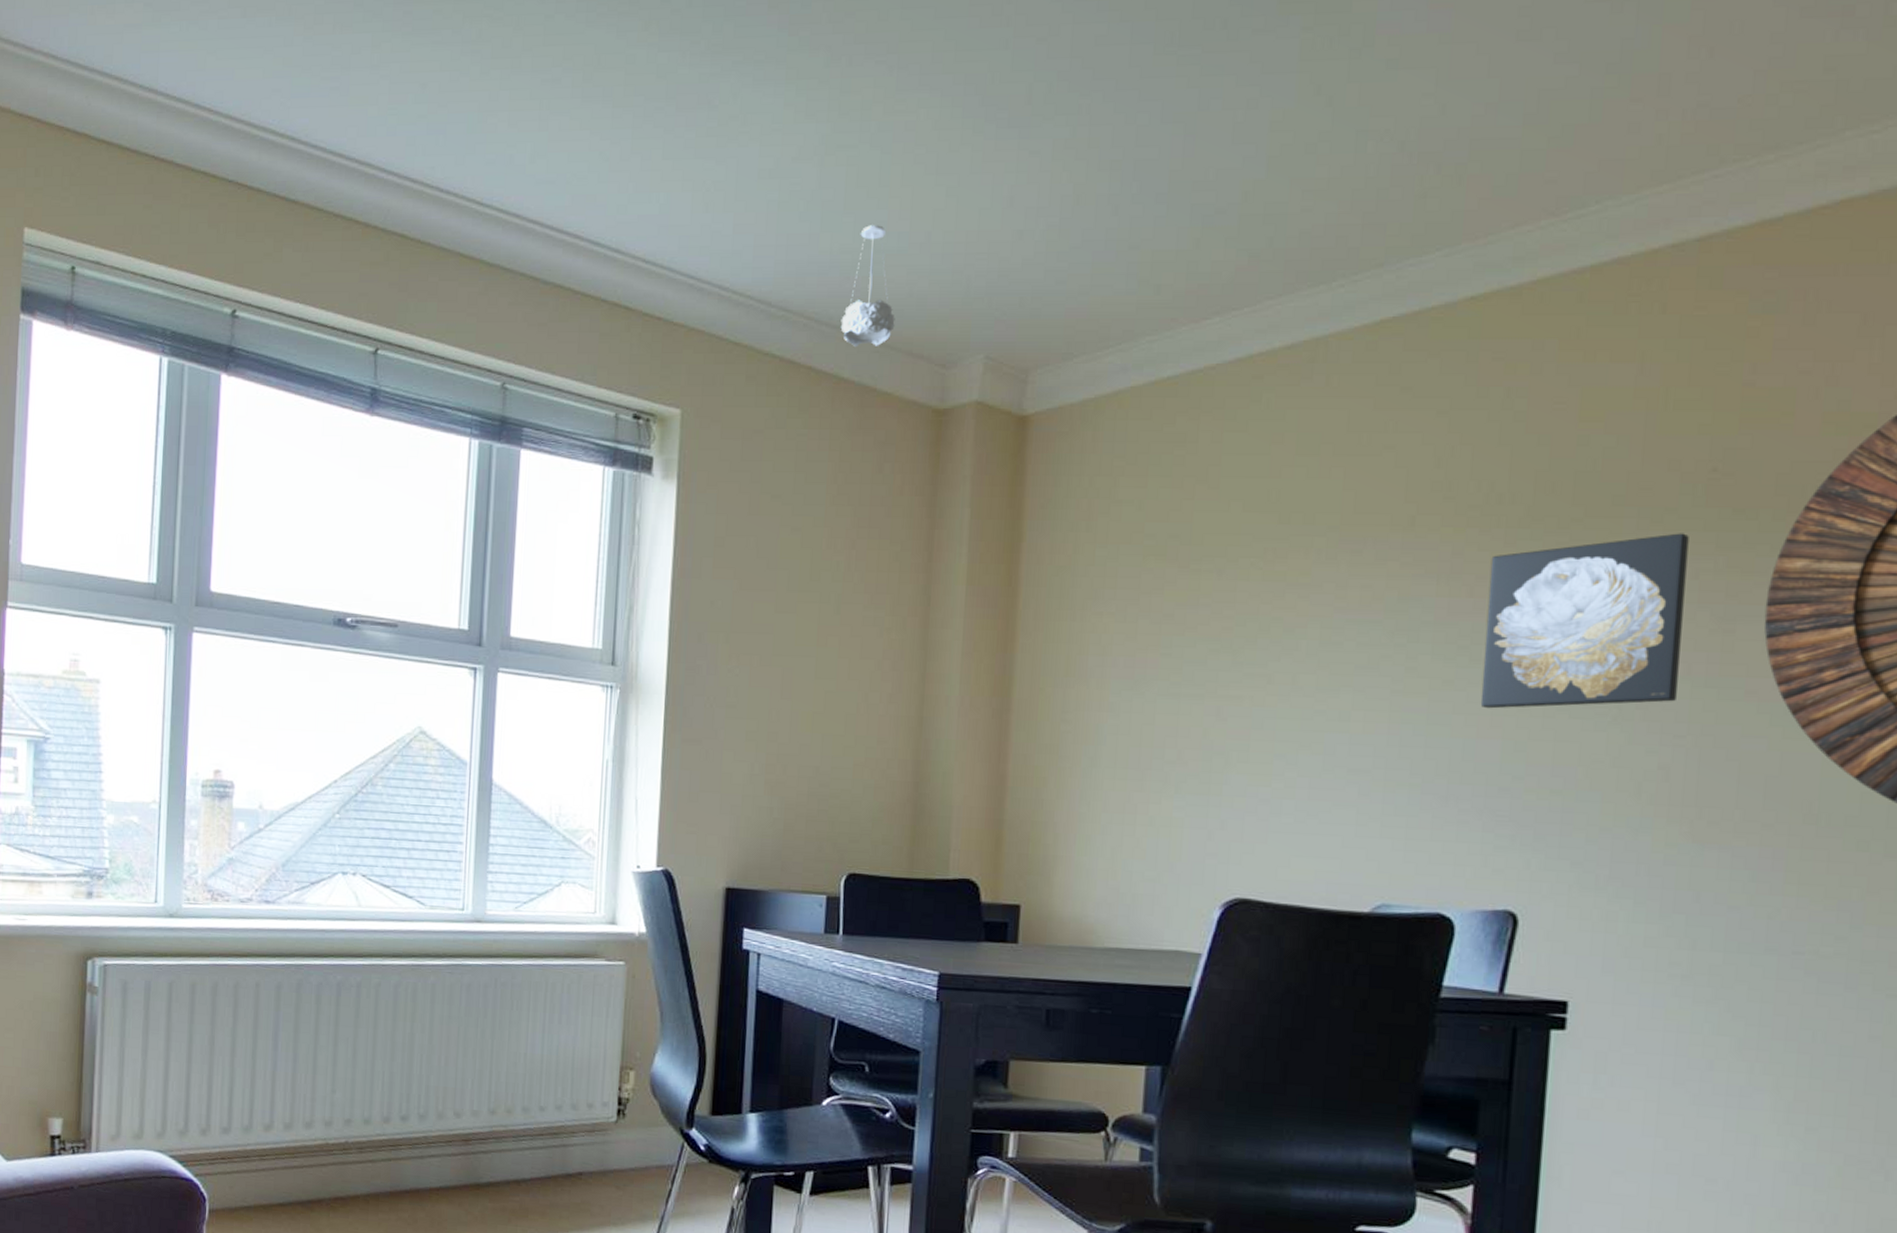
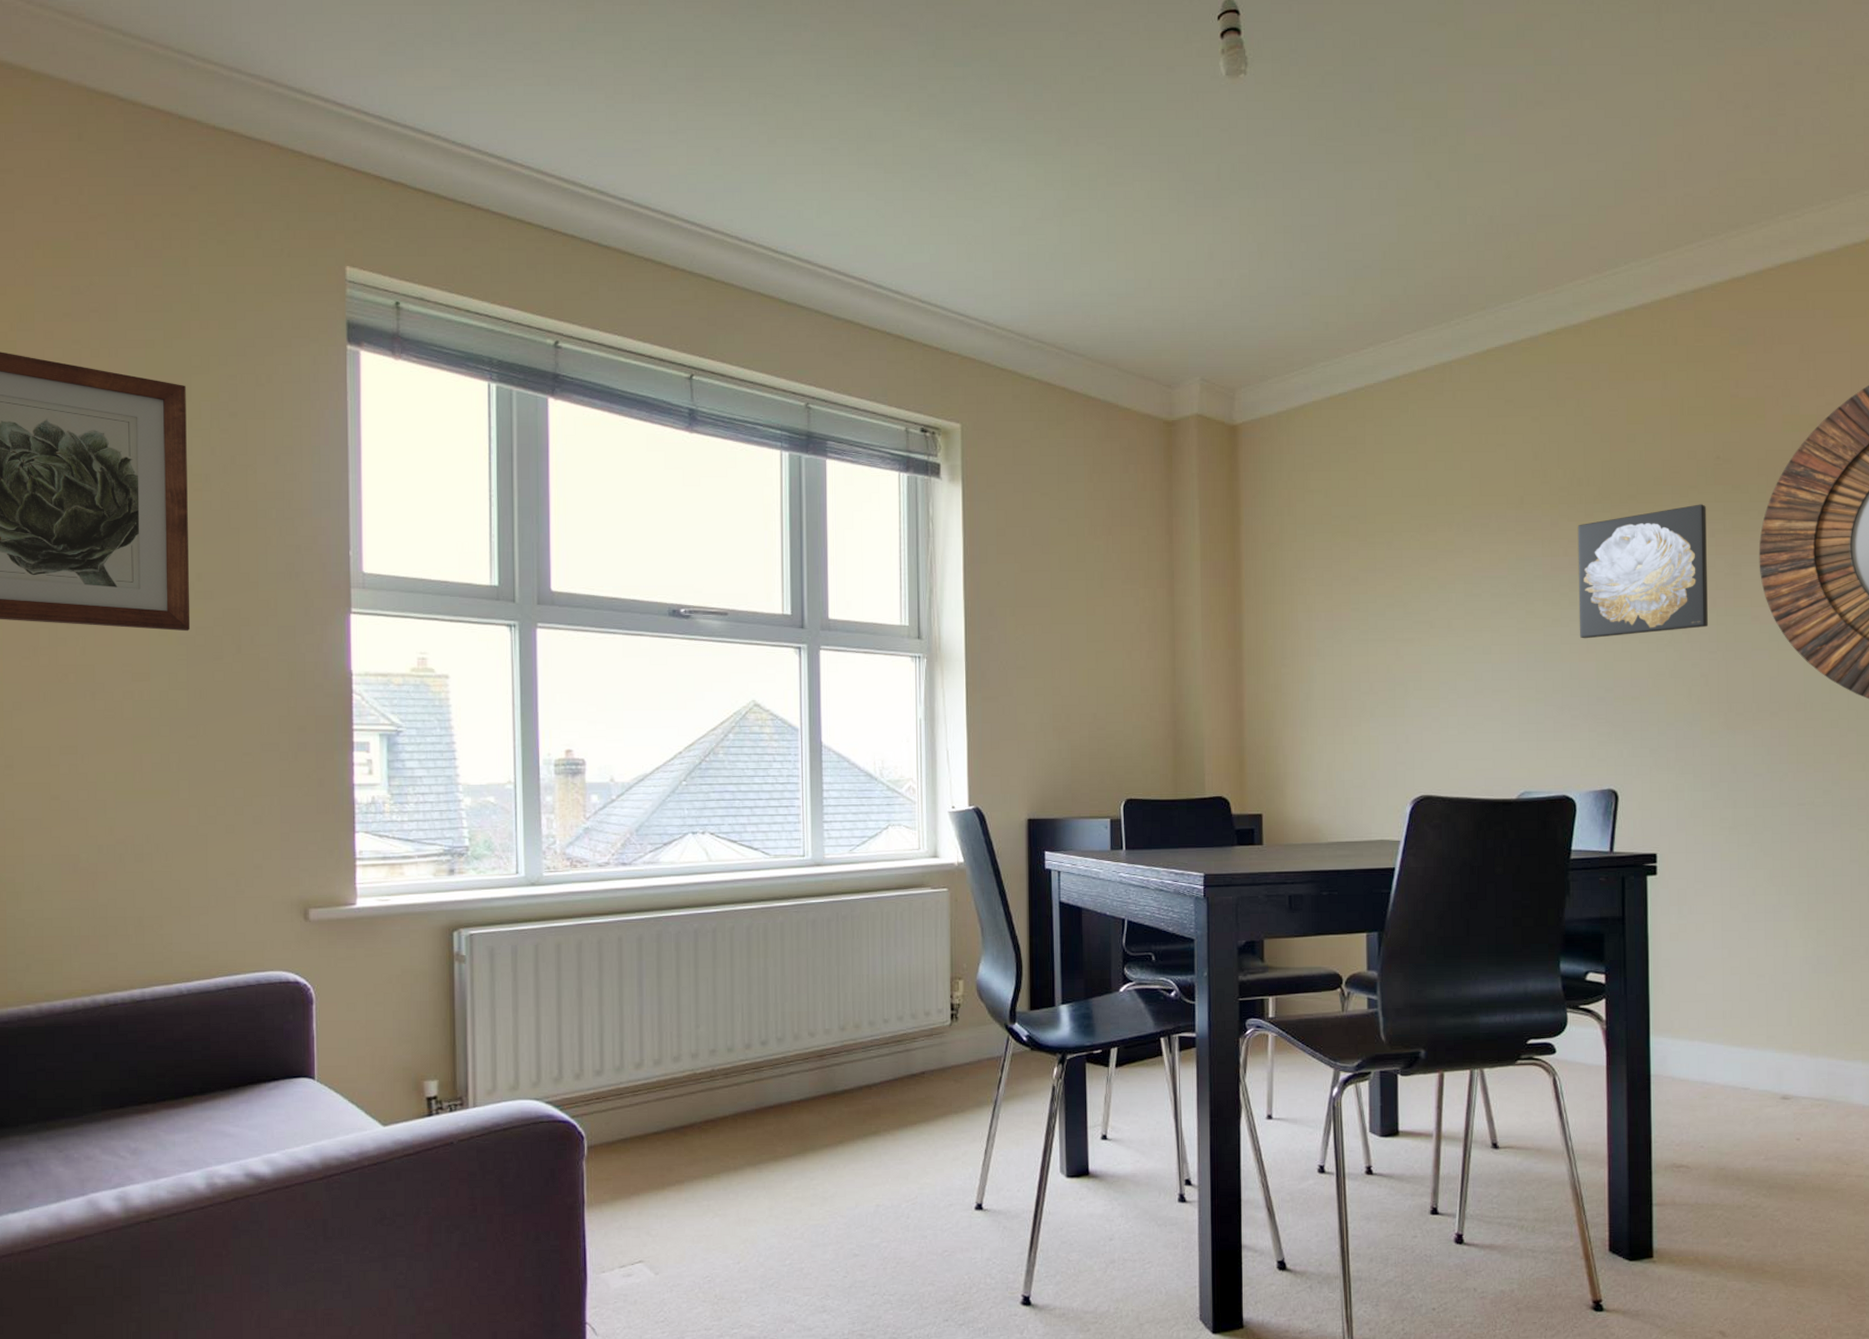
pendant light: present [840,225,895,346] -> none [1085,274,1129,371]

